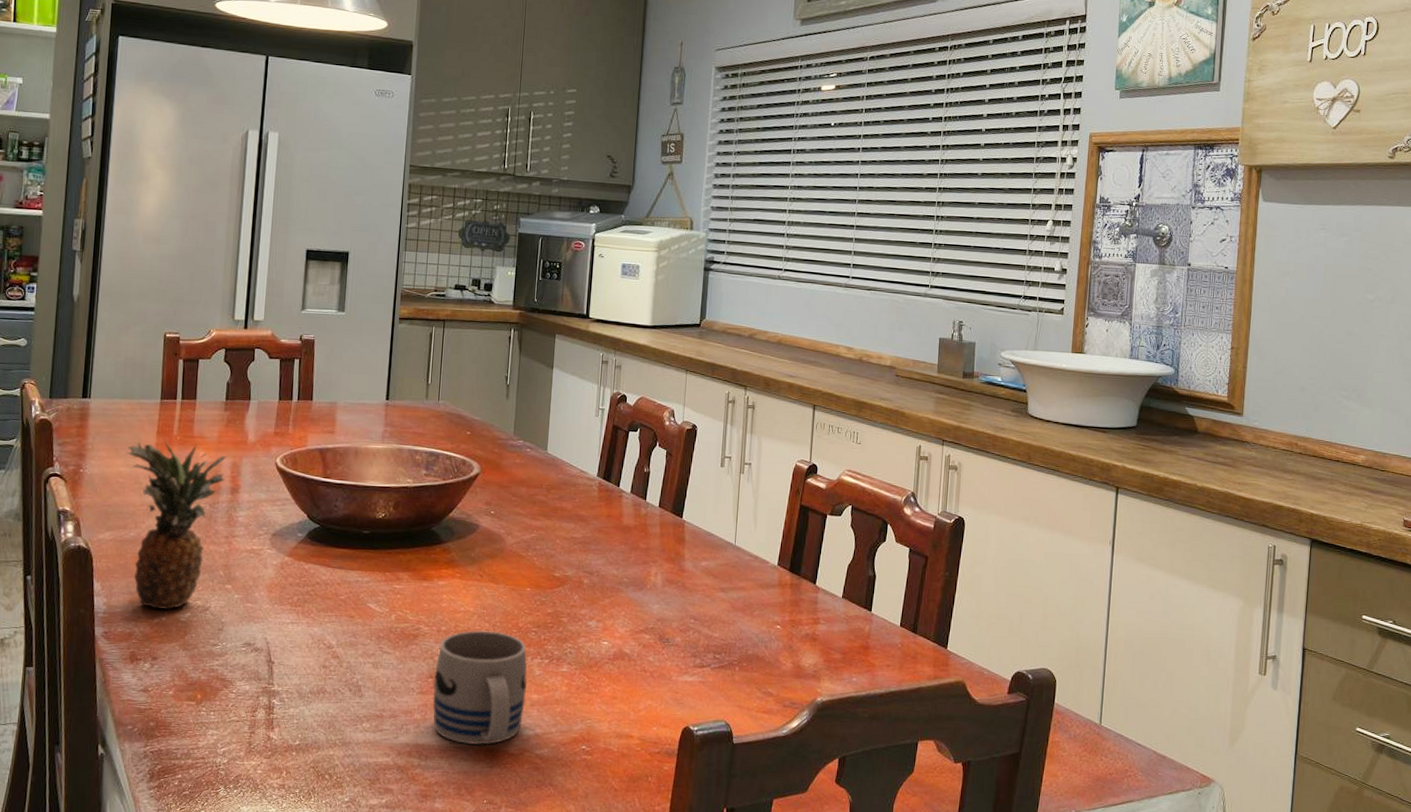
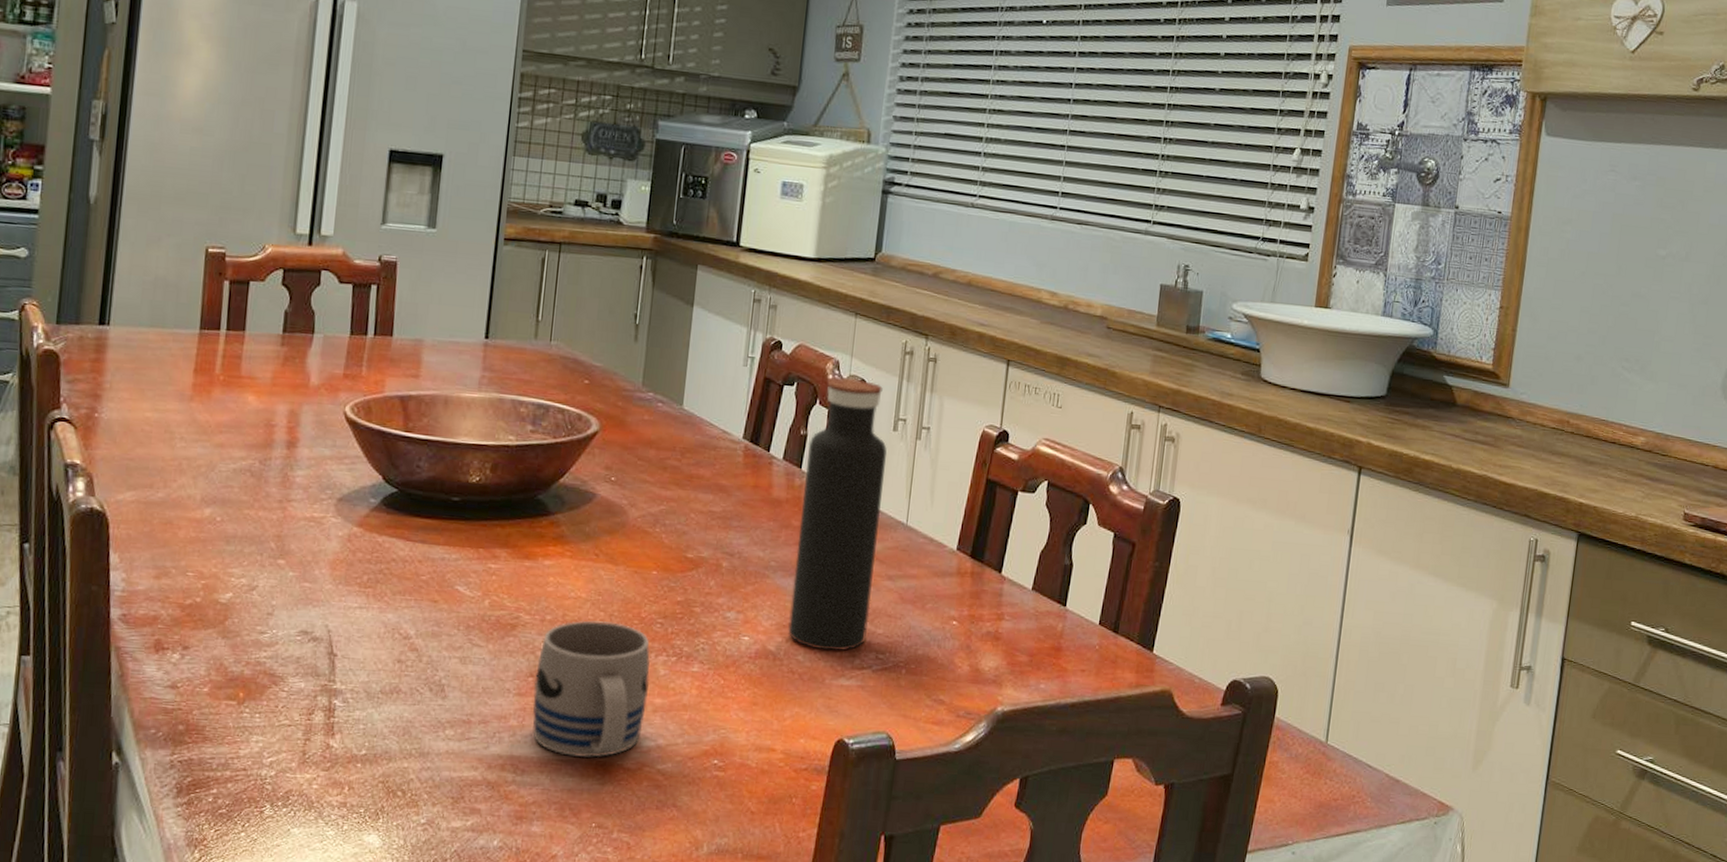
fruit: present [126,439,227,610] -> none [154,378,283,589]
water bottle: none [640,424,716,653] -> present [788,378,887,652]

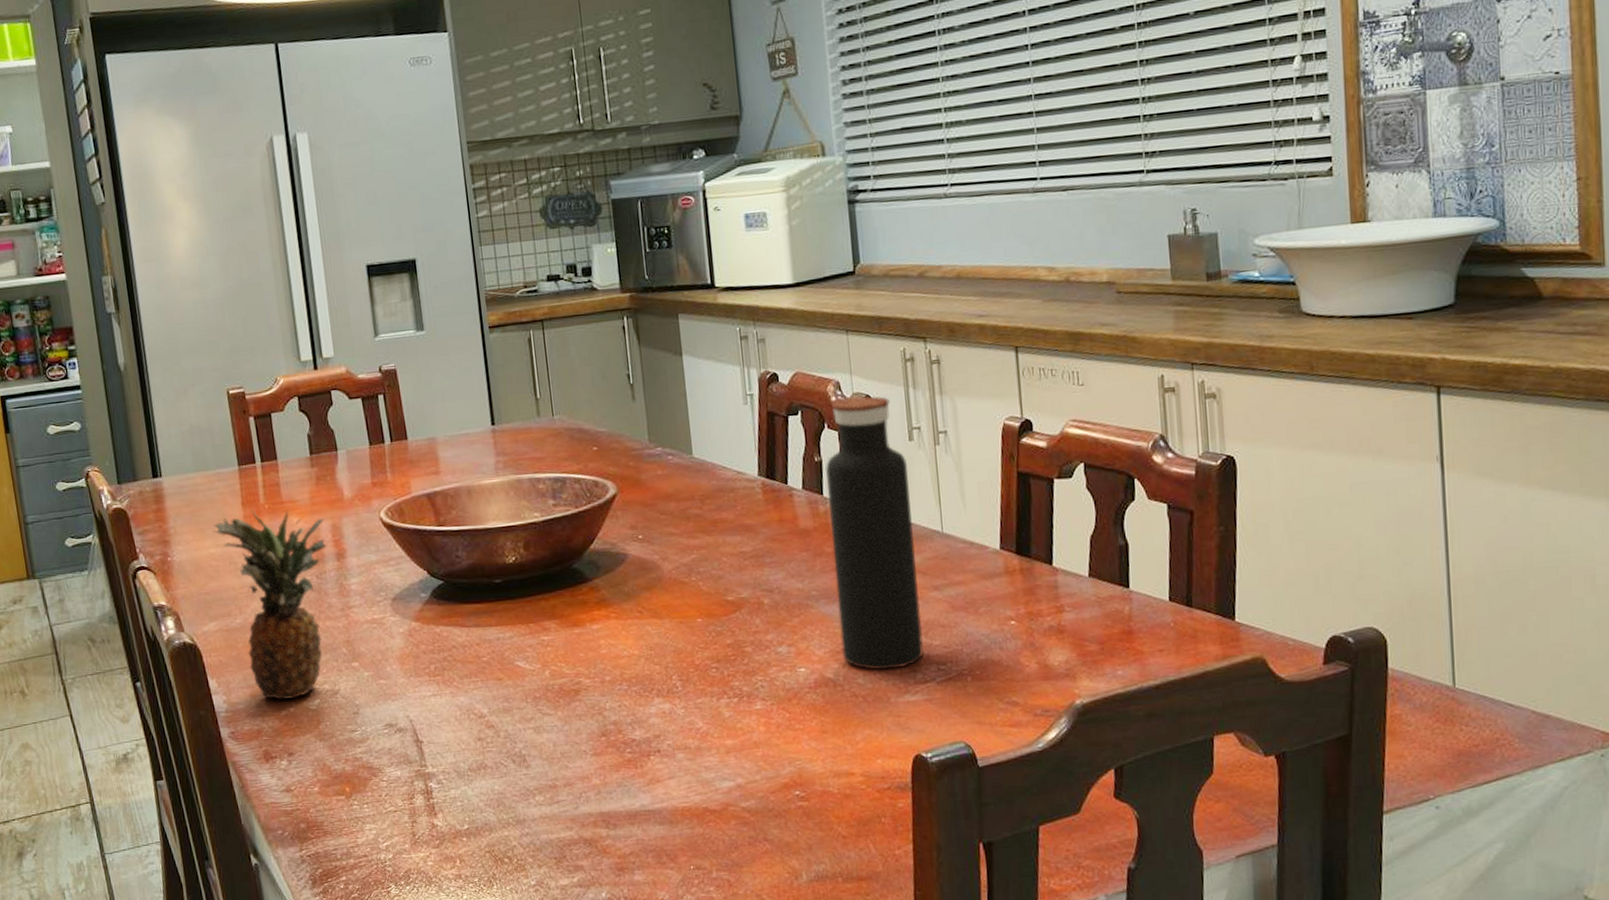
fruit: none [154,378,283,589] -> present [213,509,328,700]
mug: present [532,620,651,758] -> none [606,673,720,806]

